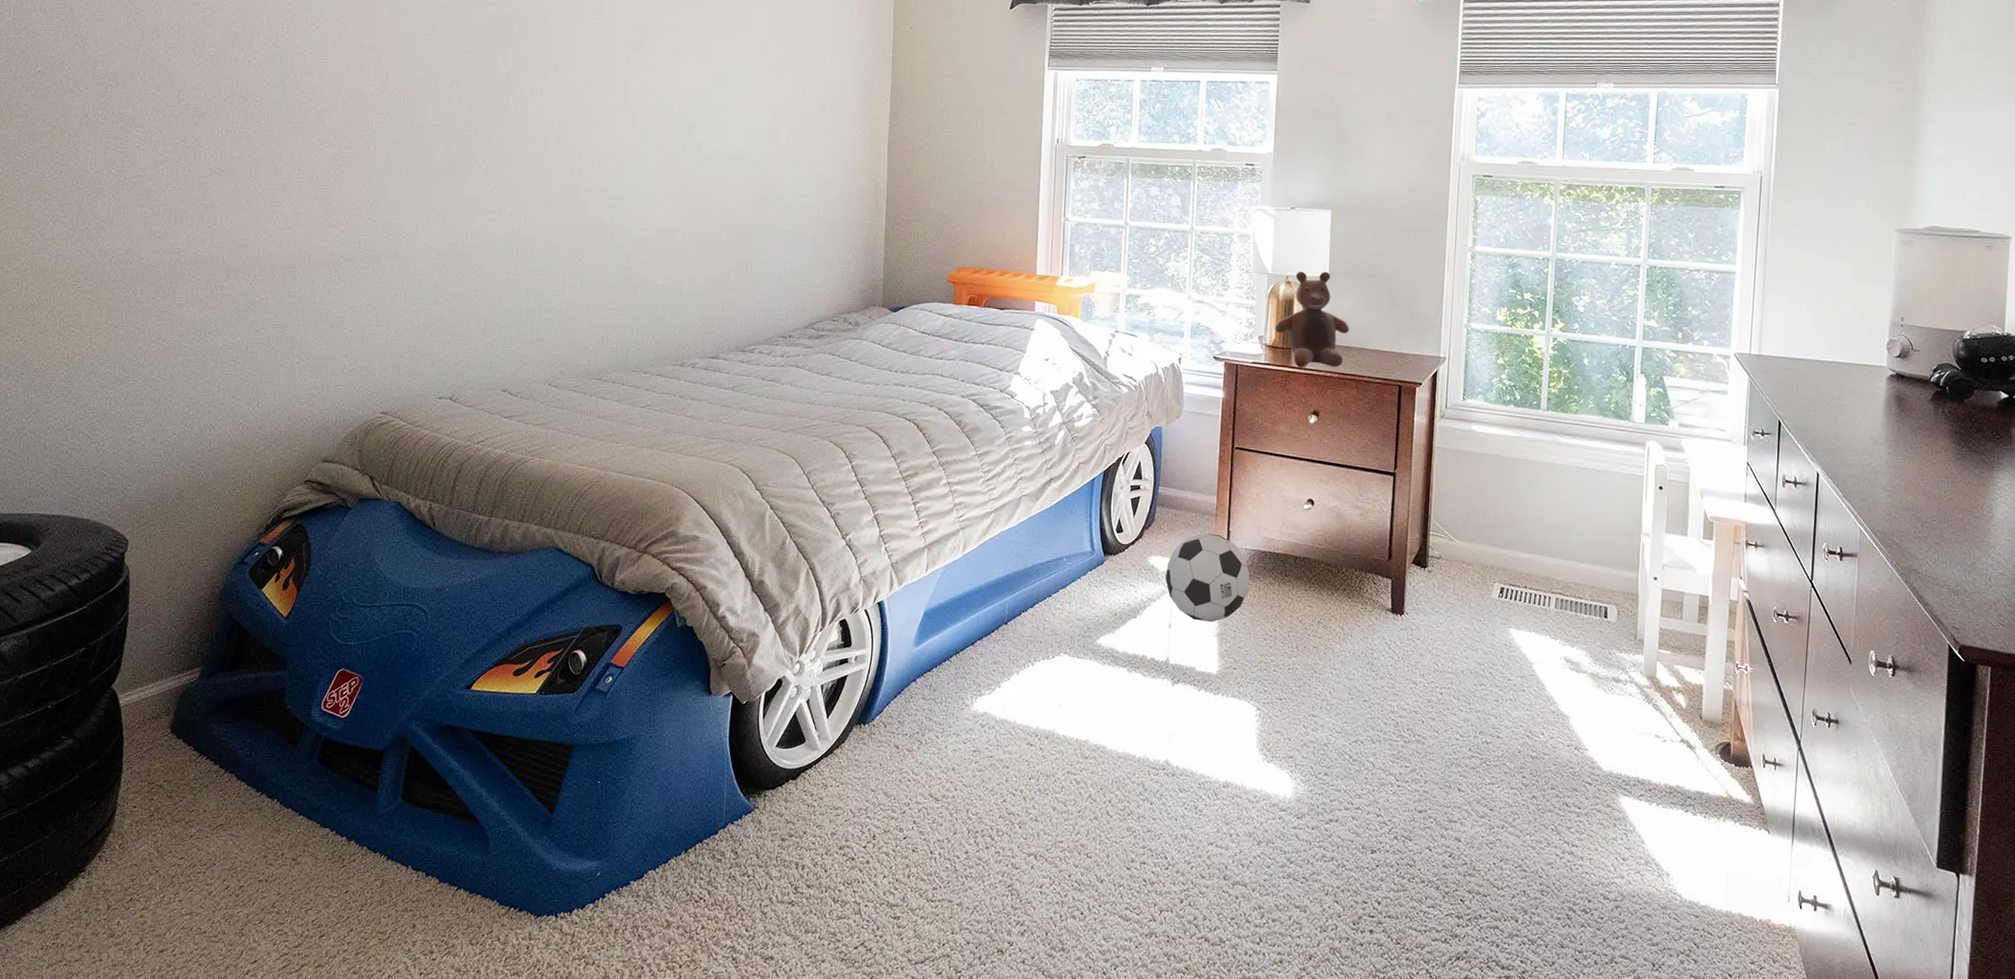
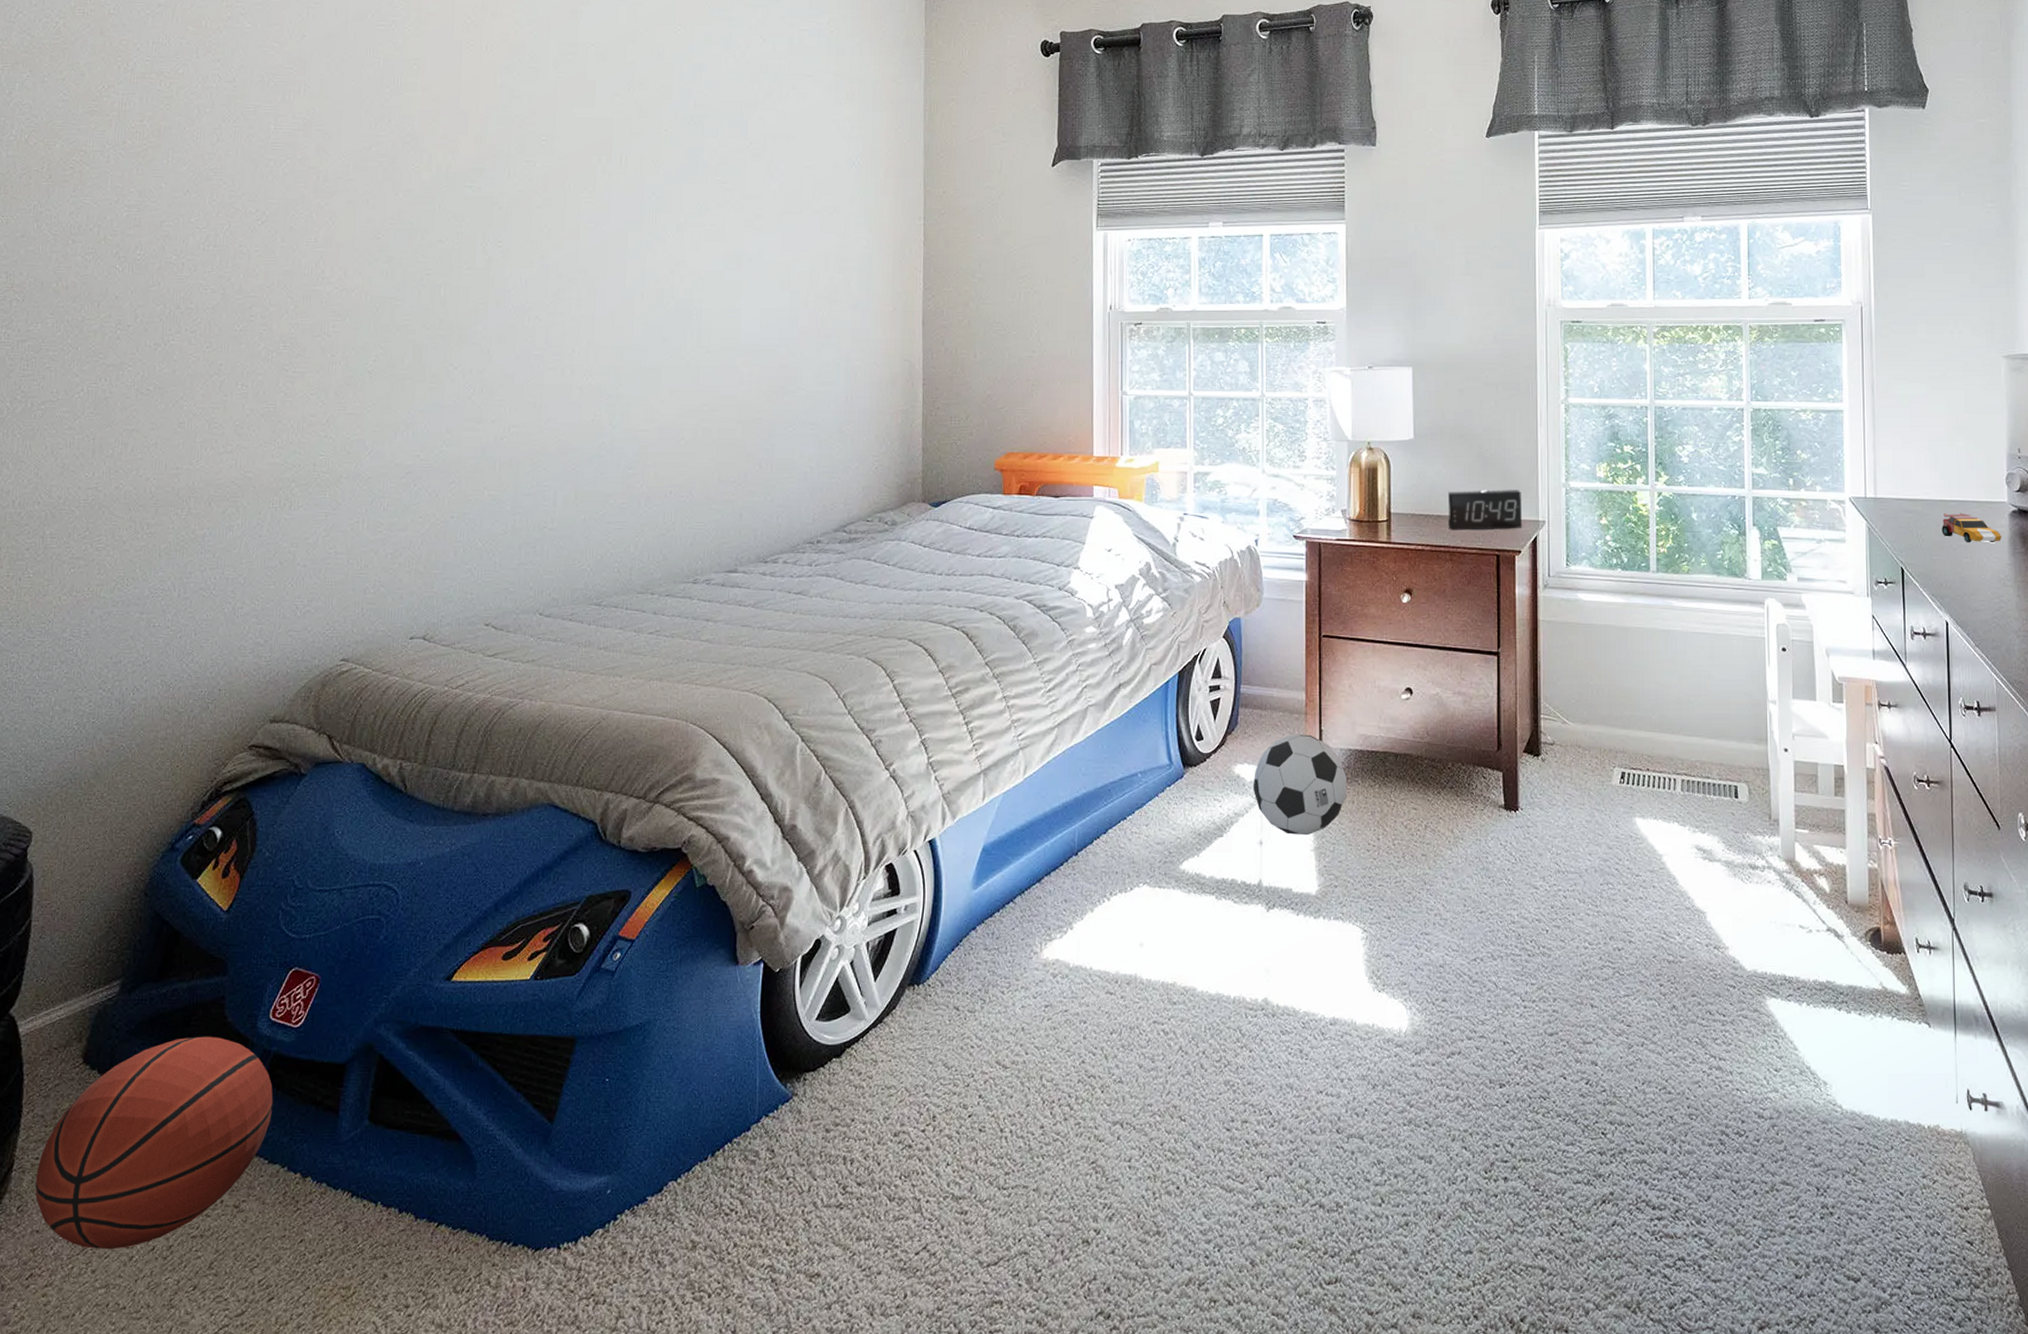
basketball: none [133,718,324,885] -> present [35,1036,274,1250]
stuffed bear: present [1275,271,1350,368] -> none [1358,434,1440,541]
alarm clock: none [1356,325,1426,363] -> present [1448,490,1523,530]
toy car: none [1820,372,1878,404] -> present [1941,512,2002,543]

